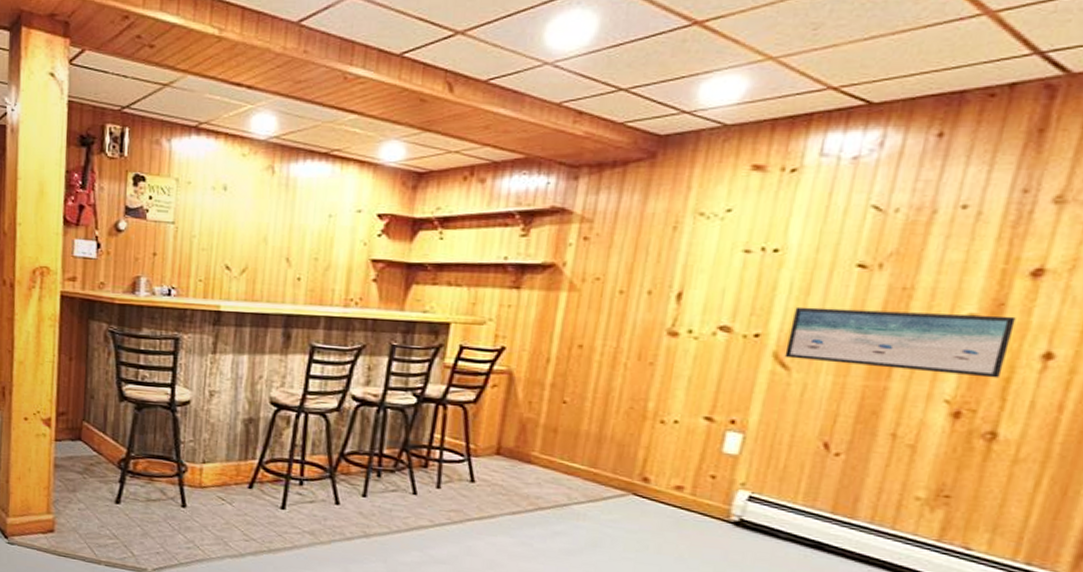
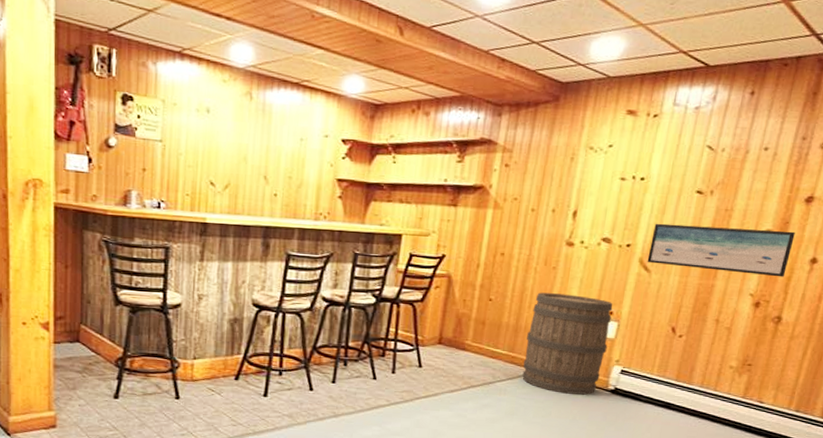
wooden barrel: none [607,394,736,527] -> present [522,292,613,395]

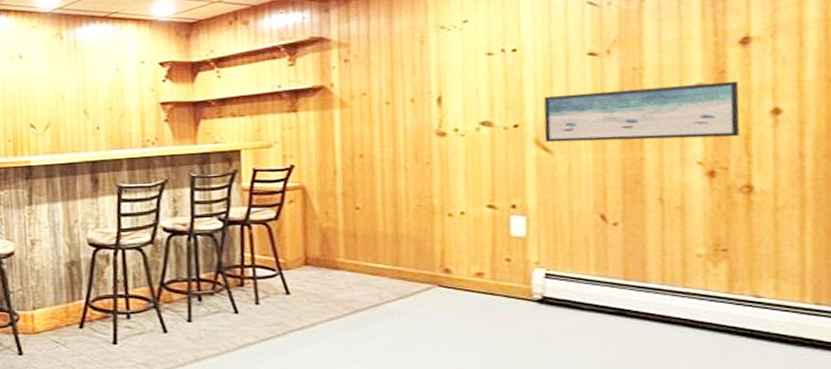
wooden barrel: present [522,292,613,395] -> none [412,190,520,310]

